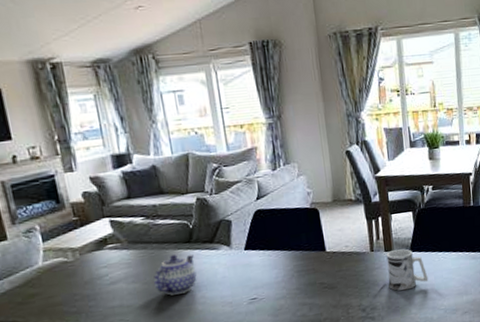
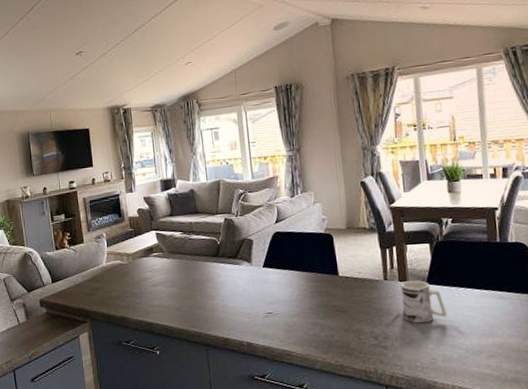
teapot: present [153,254,197,296] -> none [186,266,221,301]

